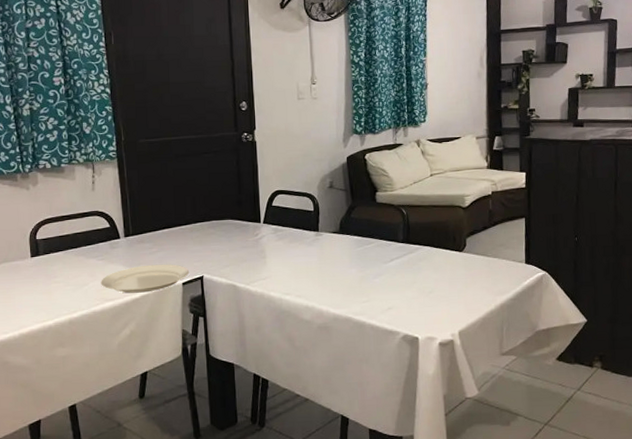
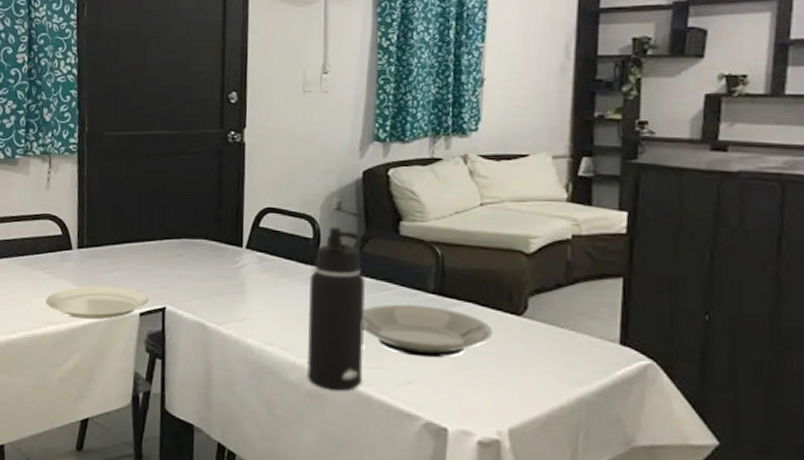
water bottle: none [313,200,358,322] -> present [306,226,366,391]
plate: none [354,252,444,289] -> present [362,304,492,358]

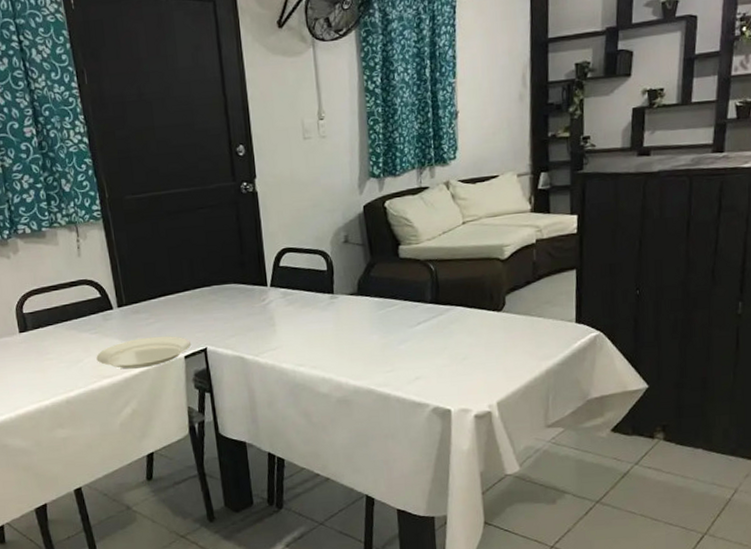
water bottle: present [306,226,366,391] -> none [327,257,381,395]
plate: present [362,304,492,358] -> none [375,314,480,357]

